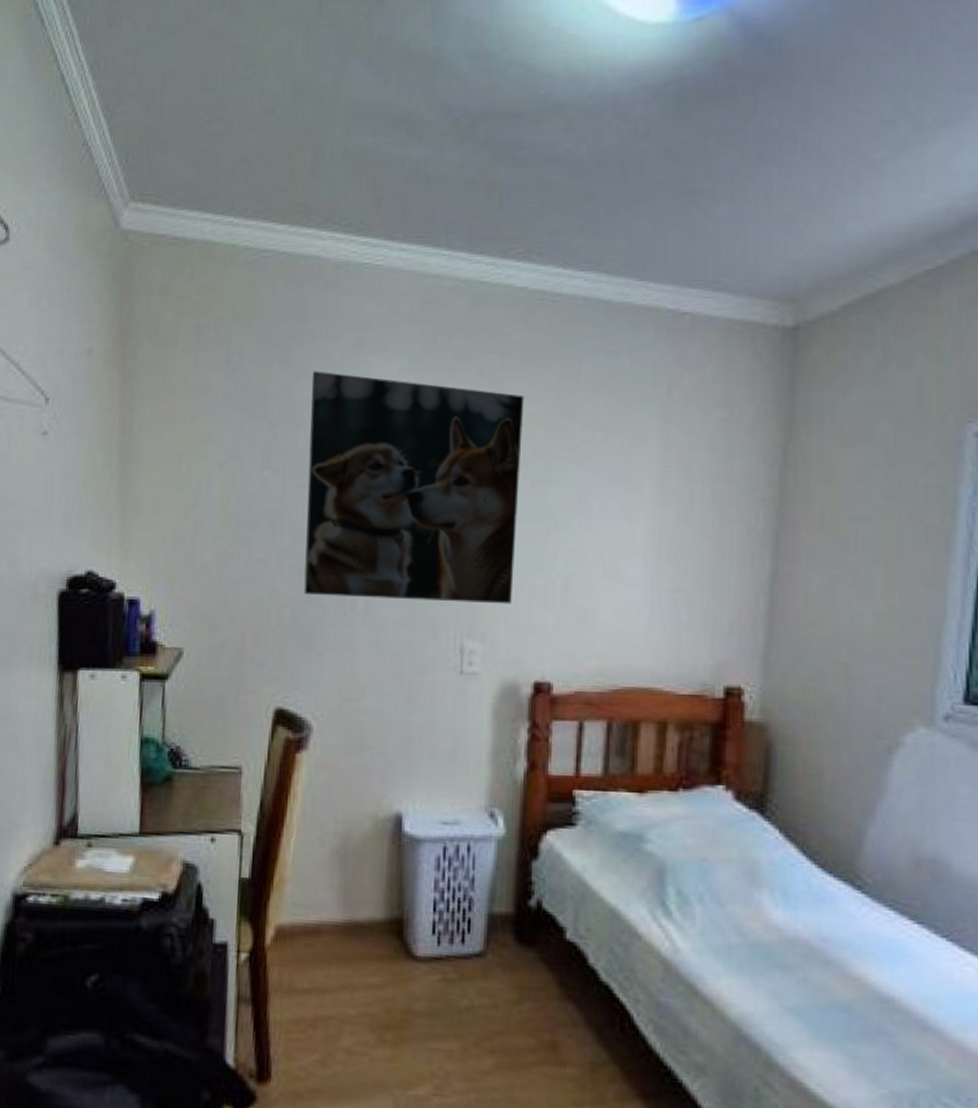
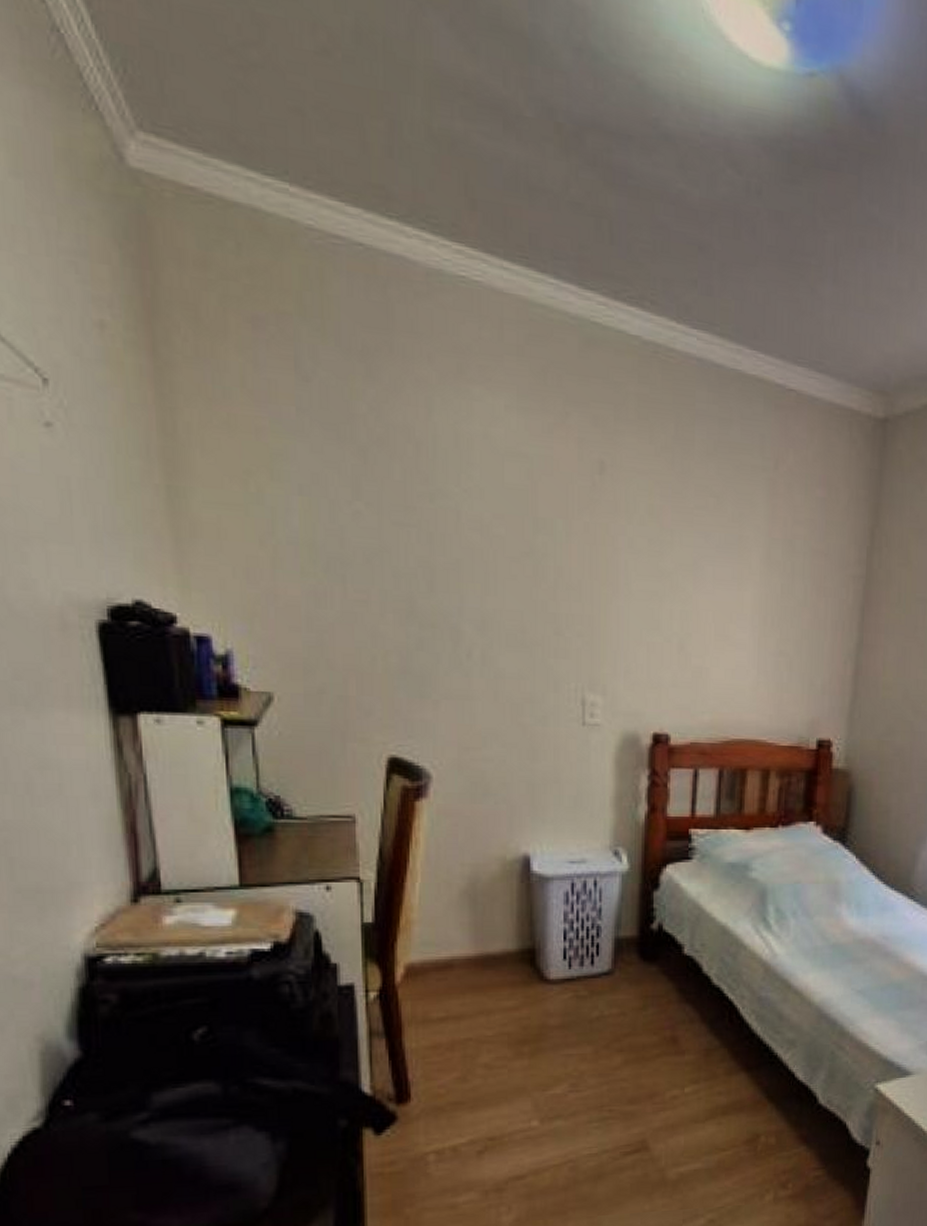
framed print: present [304,371,525,604] -> none [405,394,640,660]

